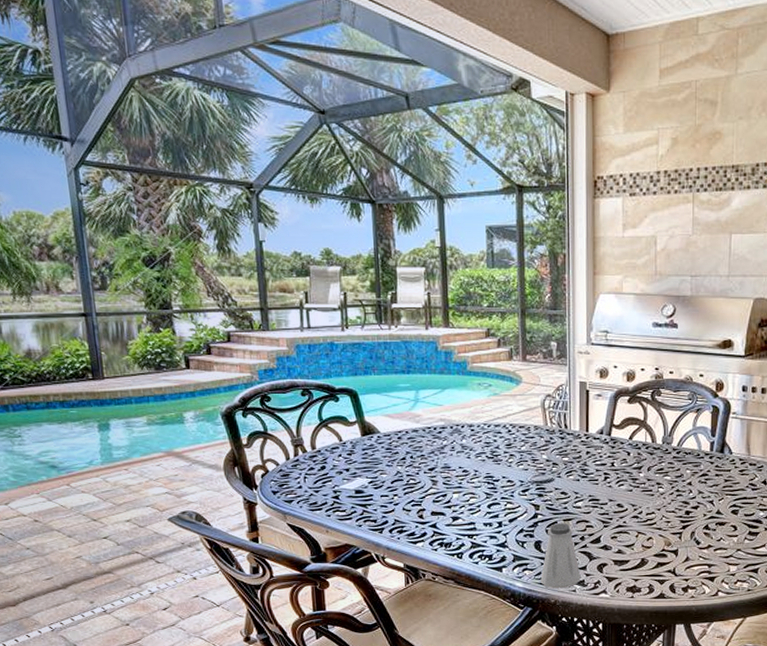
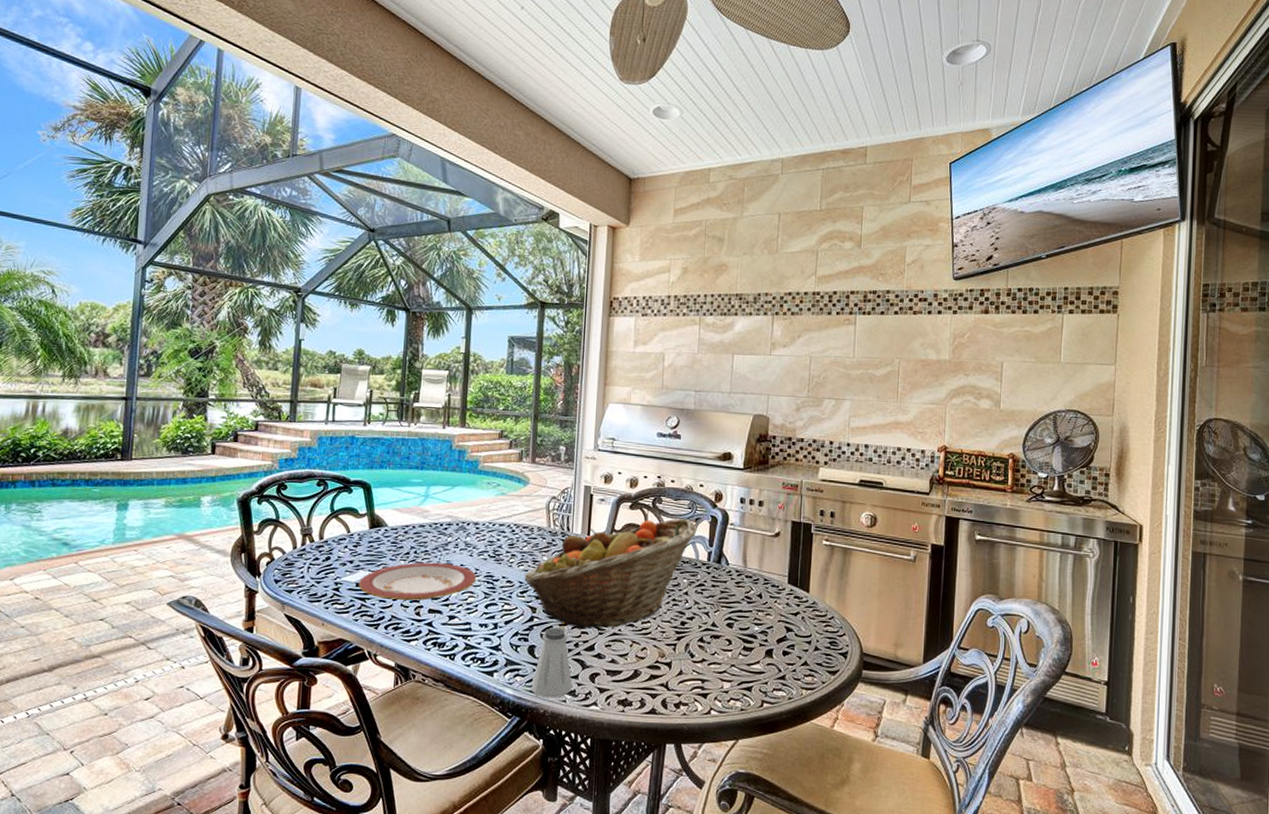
plate: none [358,466,477,505] -> present [359,562,477,601]
fruit basket: none [525,409,699,523] -> present [524,518,697,629]

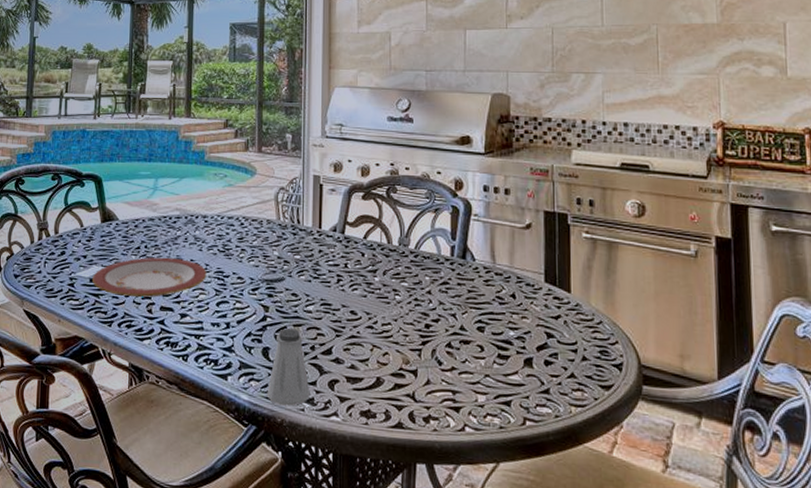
fruit basket: present [524,518,697,629] -> none [255,208,437,331]

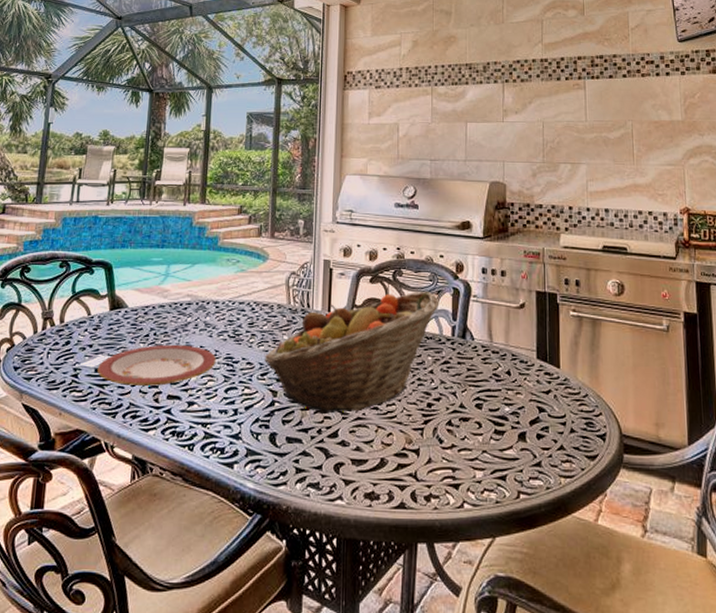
fruit basket: none [255,208,437,331] -> present [265,290,440,414]
saltshaker: present [267,328,310,407] -> none [272,413,316,492]

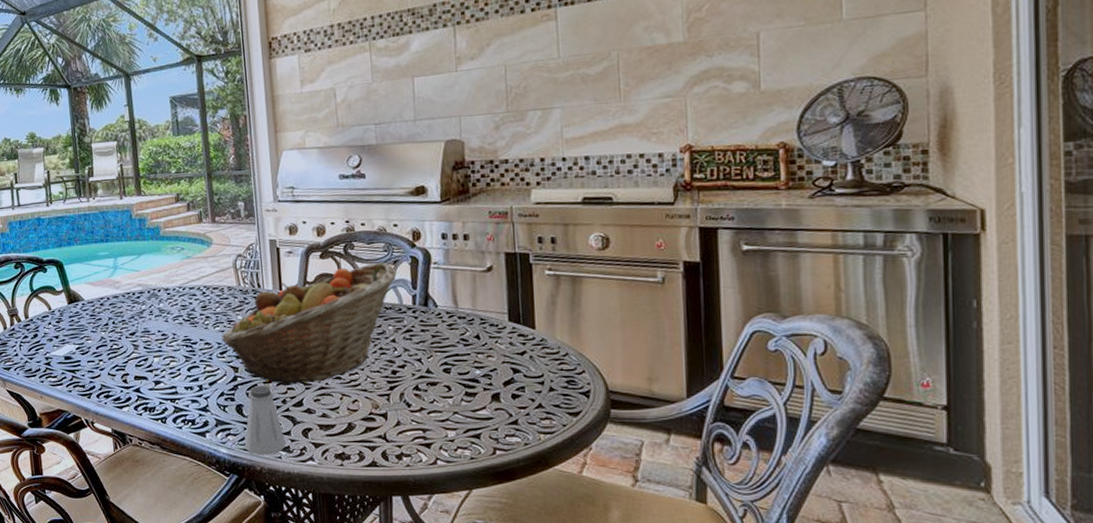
plate: present [98,344,217,387] -> none [67,330,176,370]
saltshaker: none [272,413,316,492] -> present [244,386,286,455]

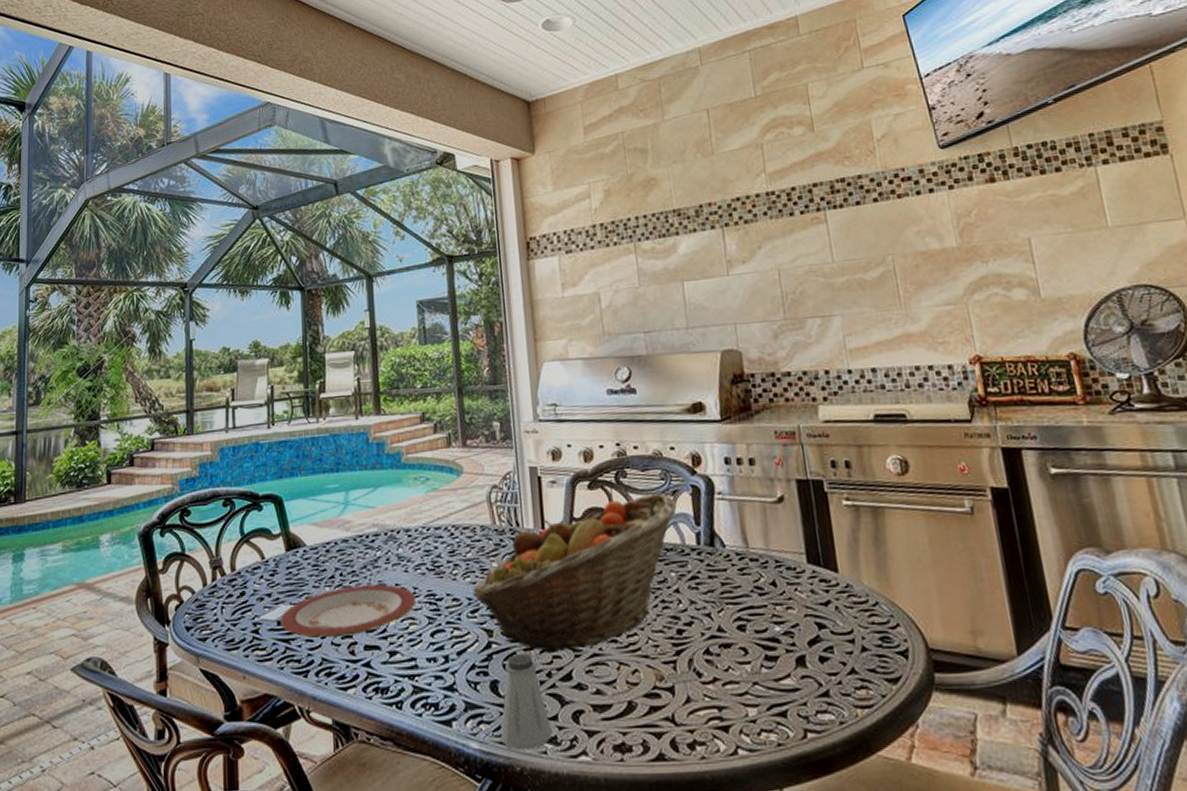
plate: none [67,330,176,370] -> present [281,584,416,638]

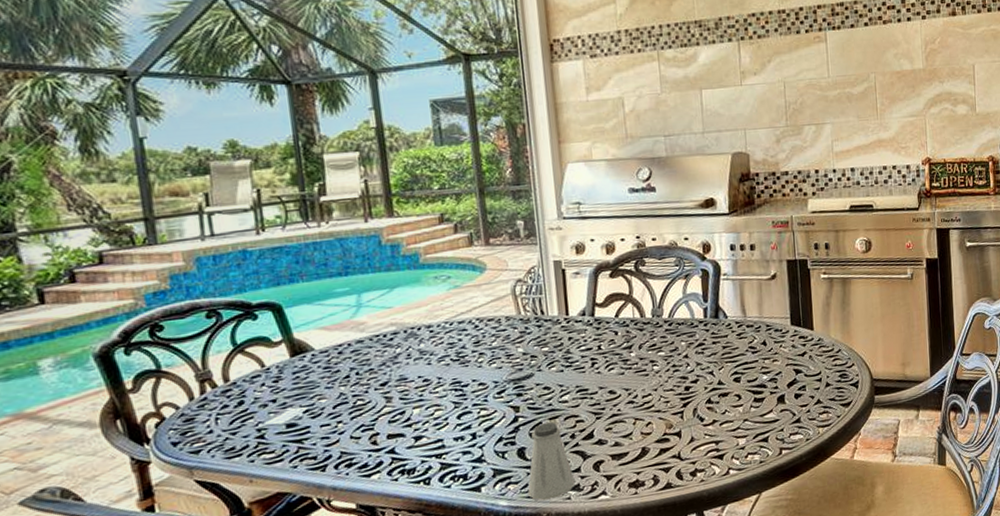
plate: present [281,584,416,638] -> none [289,377,441,436]
fruit basket: present [473,492,677,653] -> none [499,276,689,419]

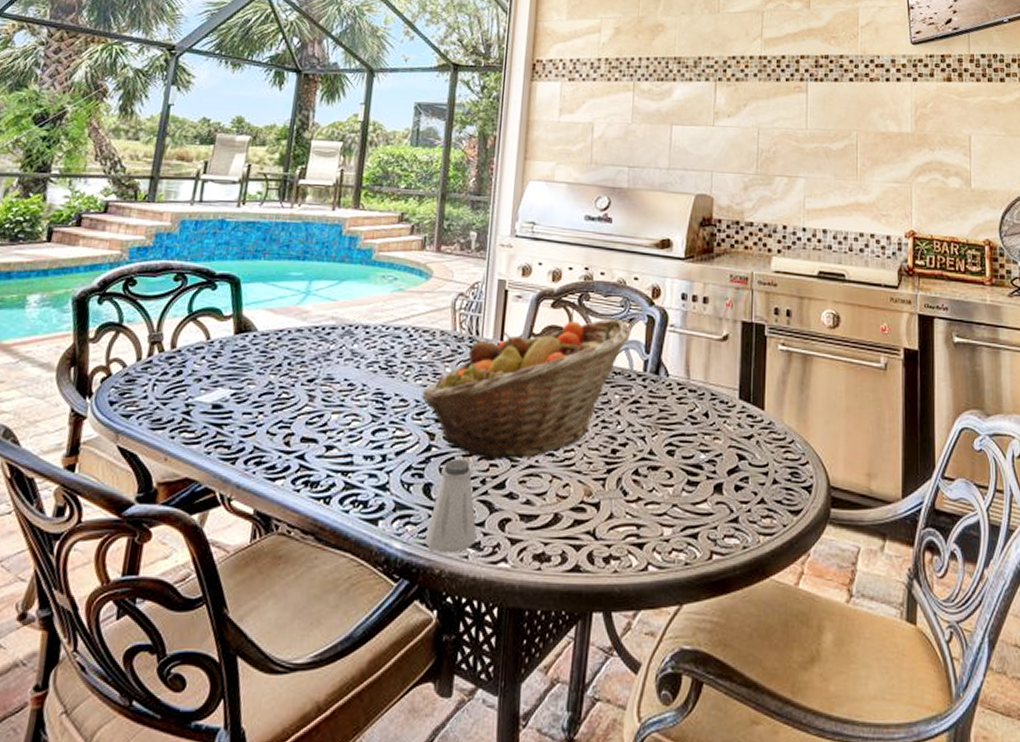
fruit basket: none [499,276,689,419] -> present [422,318,631,461]

